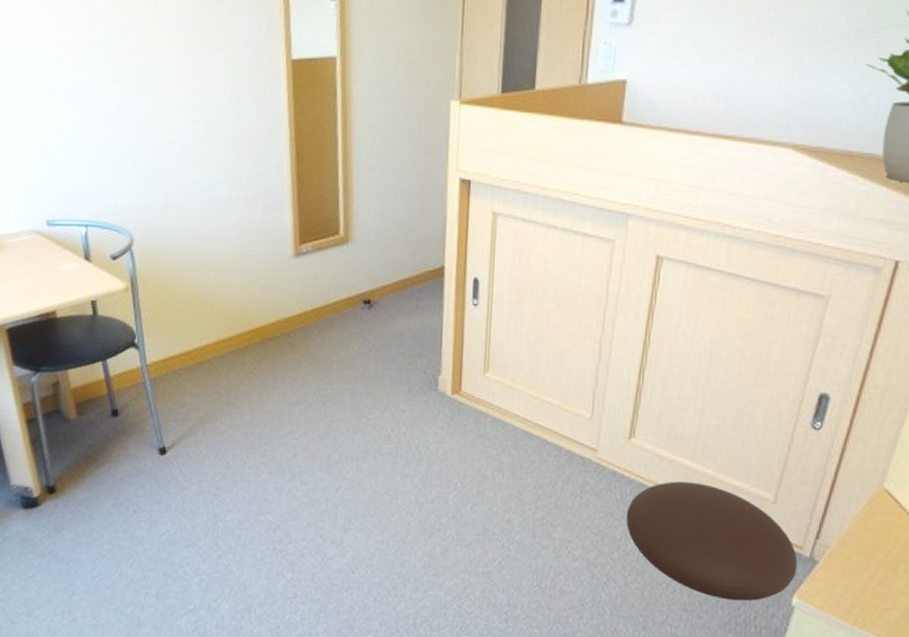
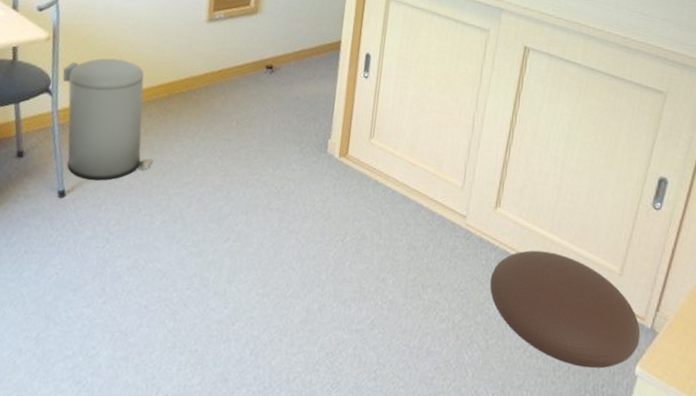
pedal bin: none [146,305,253,435] -> present [62,58,154,181]

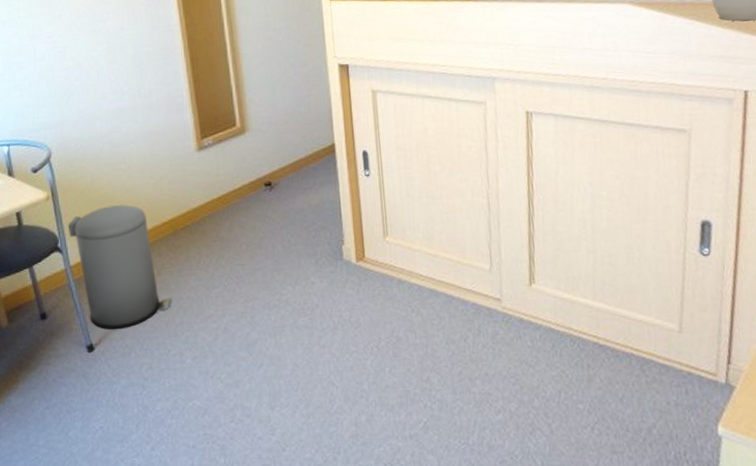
cushion: present [489,250,641,369] -> none [539,320,717,437]

